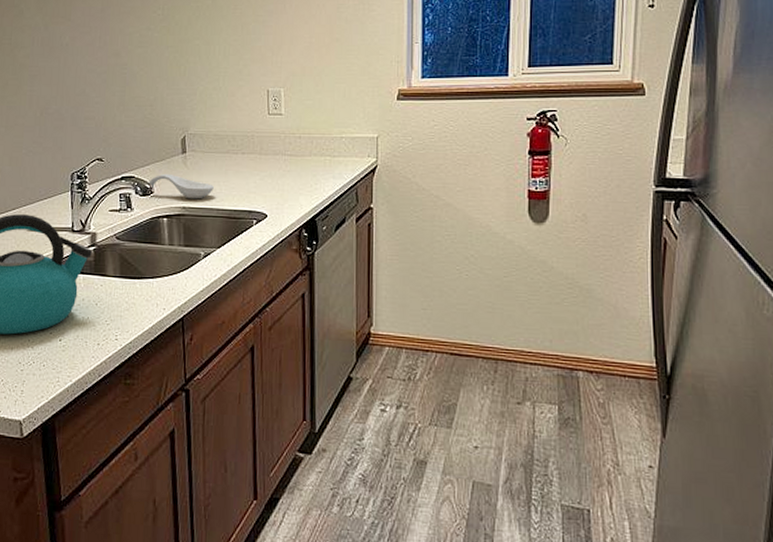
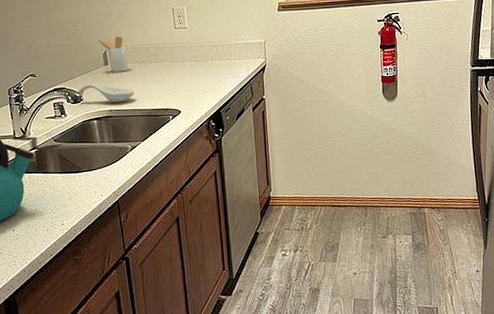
utensil holder: none [176,119,209,162] -> present [97,36,128,72]

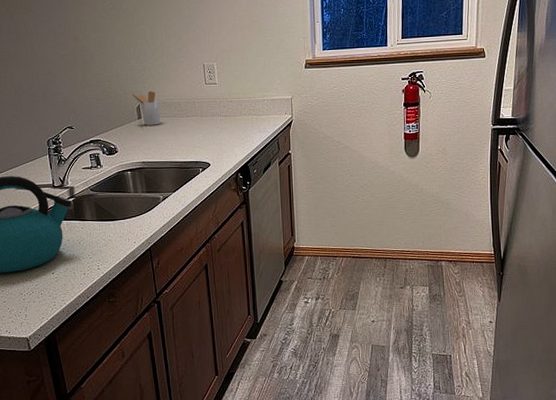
spoon rest: present [76,83,135,103] -> none [111,136,167,155]

